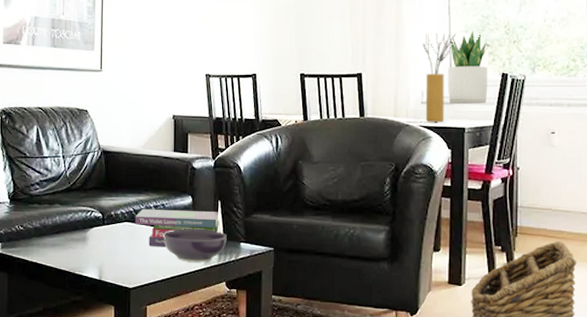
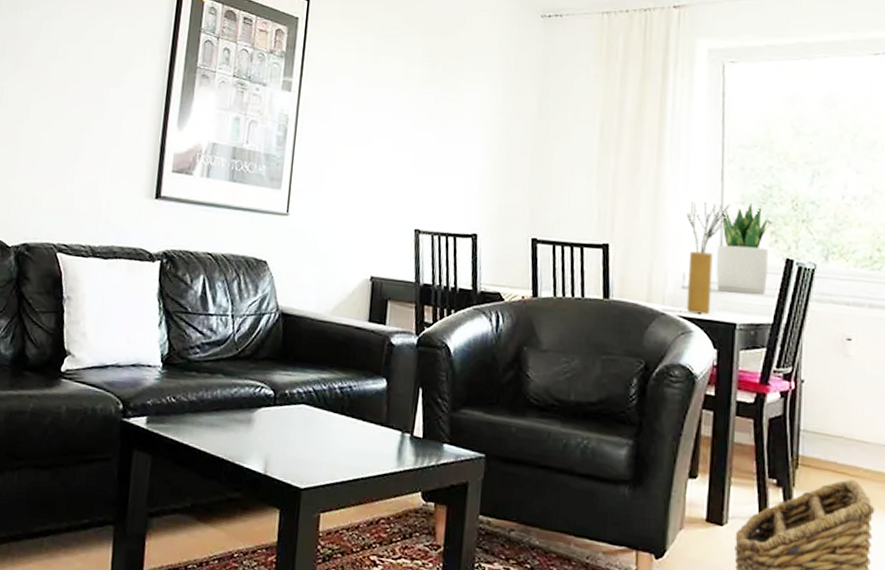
books: present [134,208,219,248] -> none [313,389,420,441]
bowl: present [163,229,227,263] -> none [347,419,427,464]

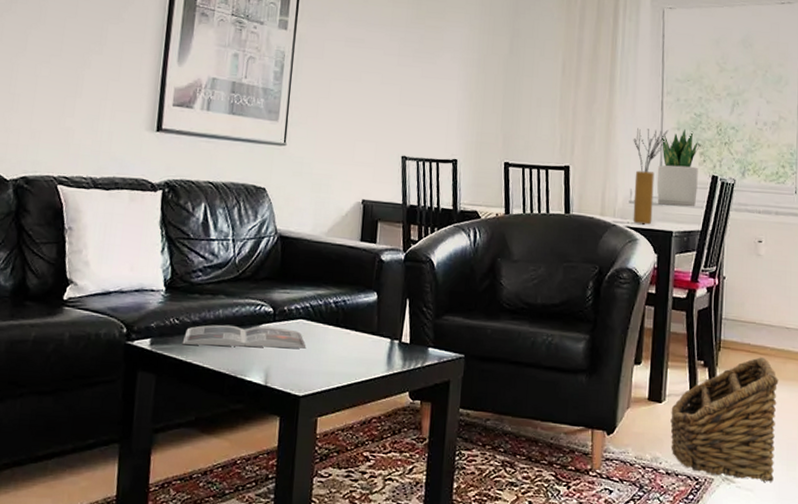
magazine: none [178,405,309,437] -> present [182,324,307,349]

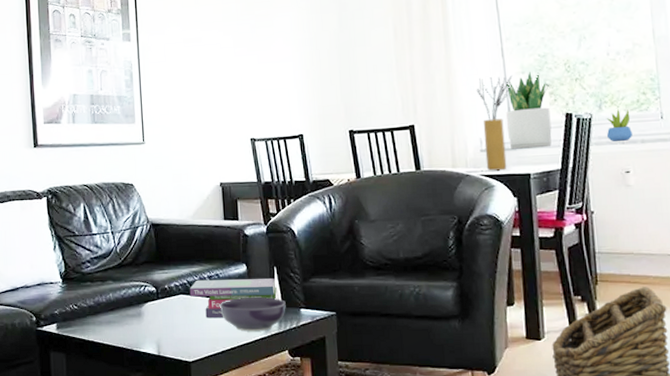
magazine: present [182,324,307,349] -> none [83,303,190,327]
books: none [310,304,407,350] -> present [189,278,277,318]
bowl: none [342,329,414,369] -> present [220,297,286,332]
succulent plant: none [746,178,769,211] -> present [606,109,632,142]

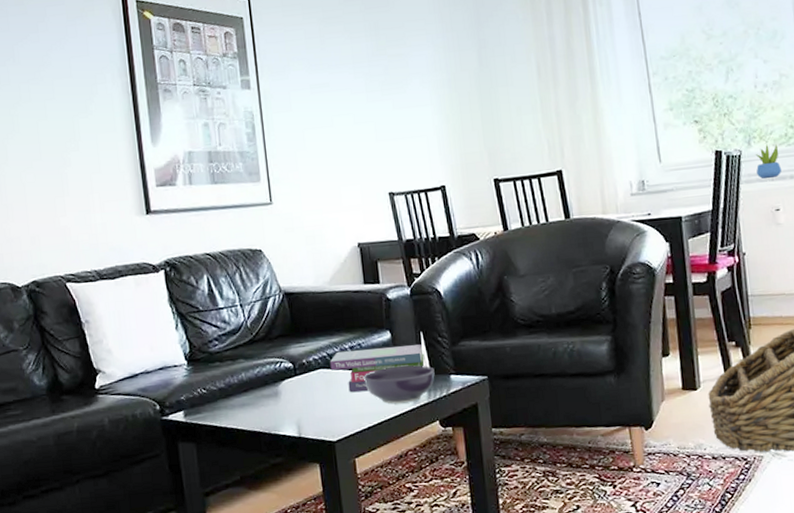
vase: present [476,76,513,171] -> none [624,113,661,216]
planter: present [505,72,552,149] -> none [655,108,702,192]

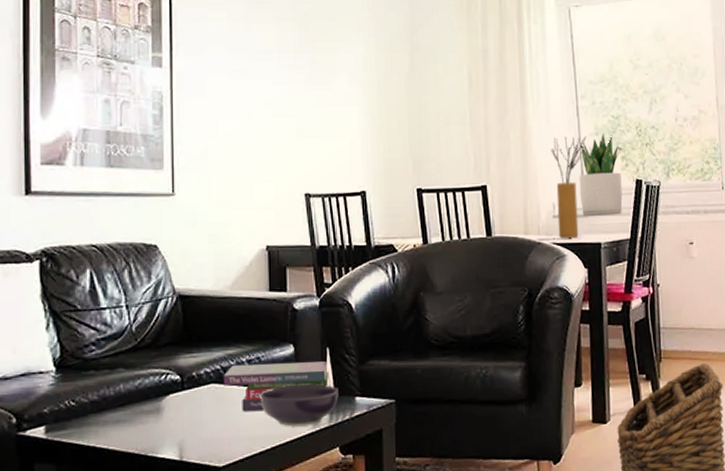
vase: none [624,113,661,216] -> present [551,137,587,239]
planter: none [655,108,702,192] -> present [579,134,623,216]
succulent plant: present [755,144,781,180] -> none [673,177,696,212]

